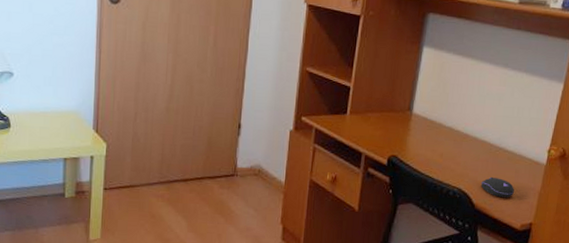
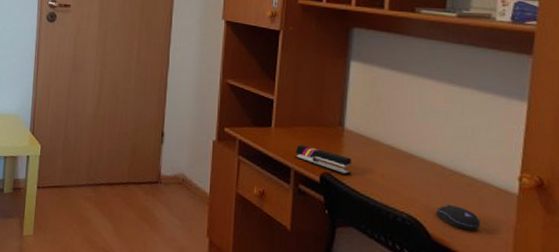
stapler: none [366,130,416,157] -> present [295,144,351,175]

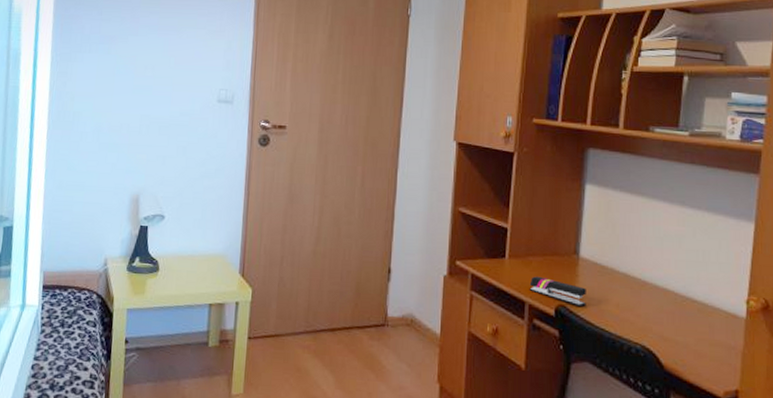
computer mouse: present [435,204,480,231] -> none [668,331,710,358]

